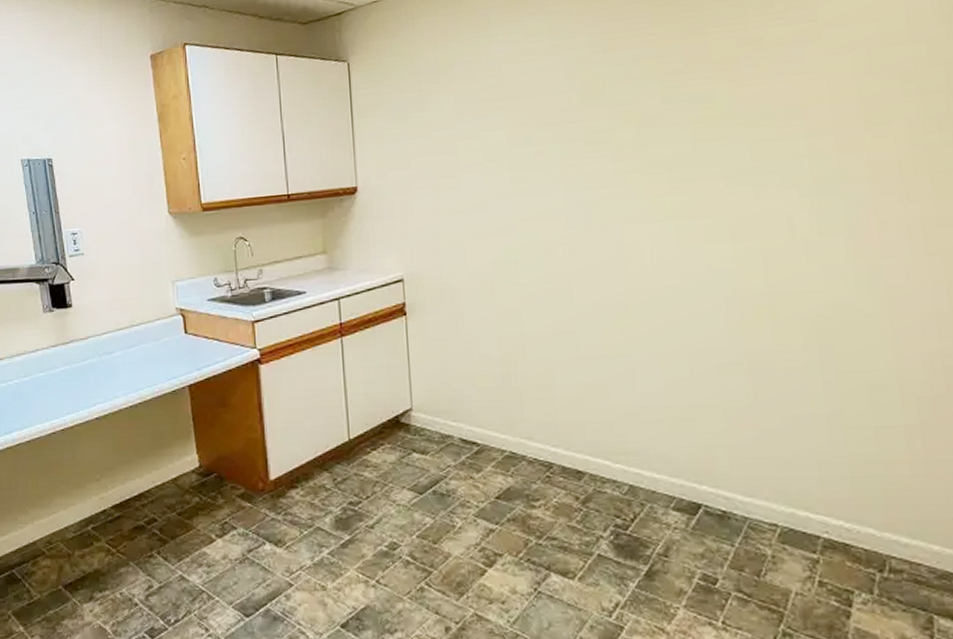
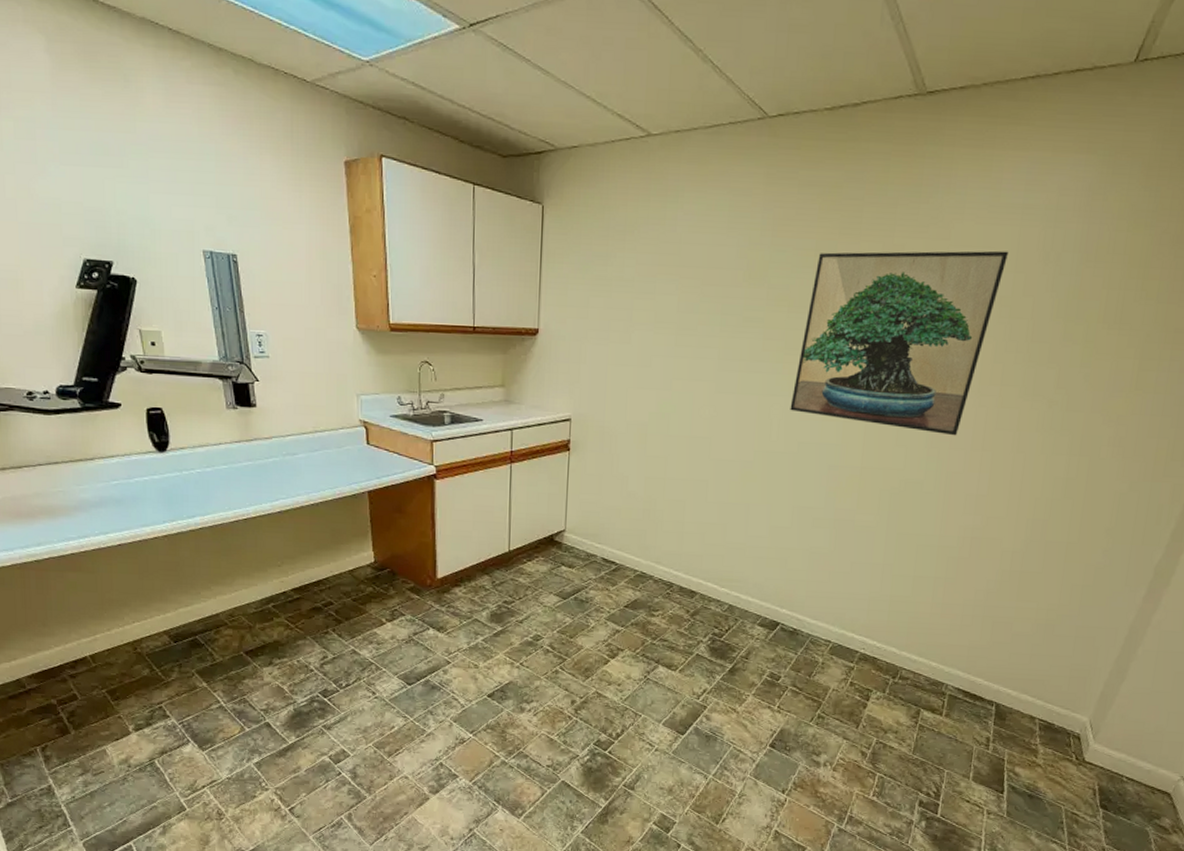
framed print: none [660,21,898,242] -> present [790,250,1008,436]

